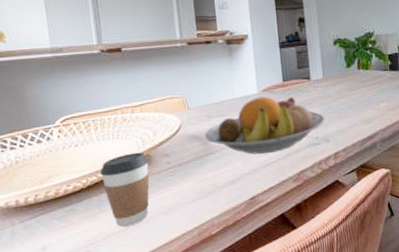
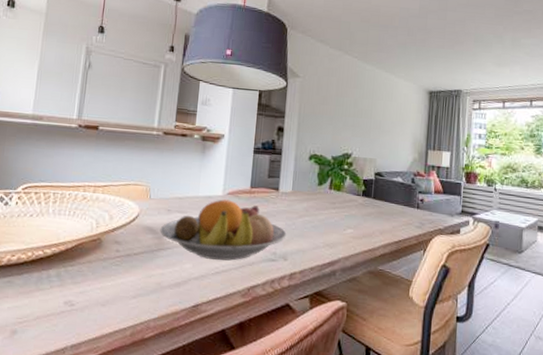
coffee cup: present [100,152,150,227] -> none [47,233,99,311]

